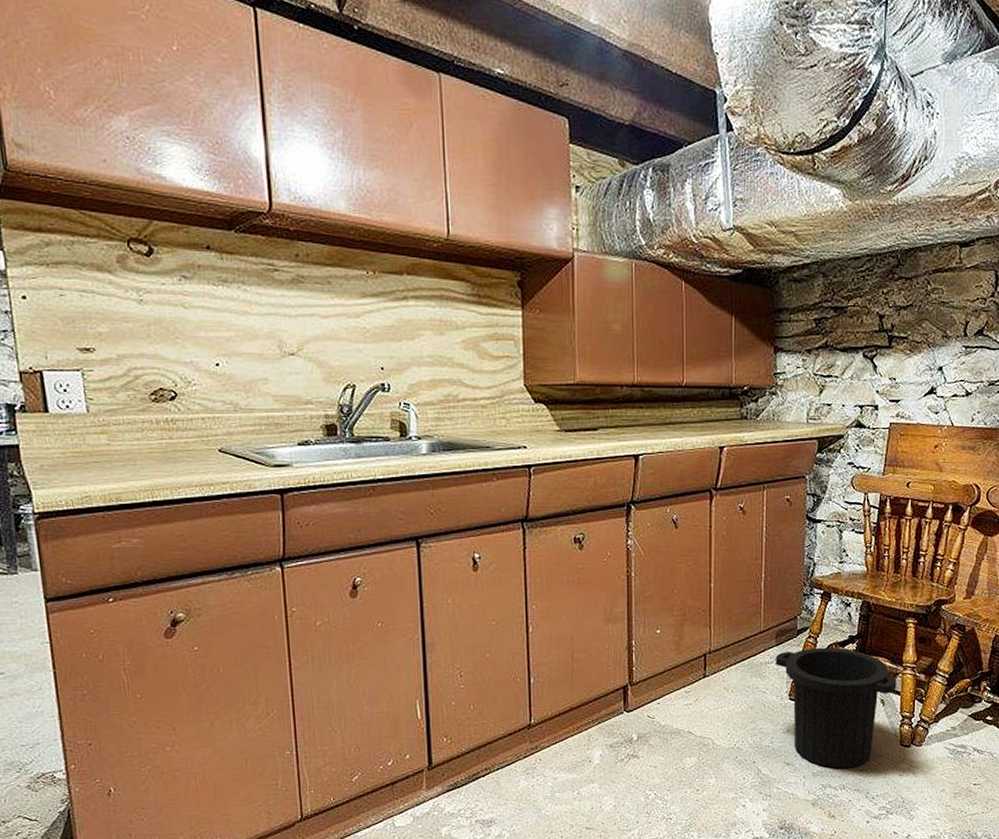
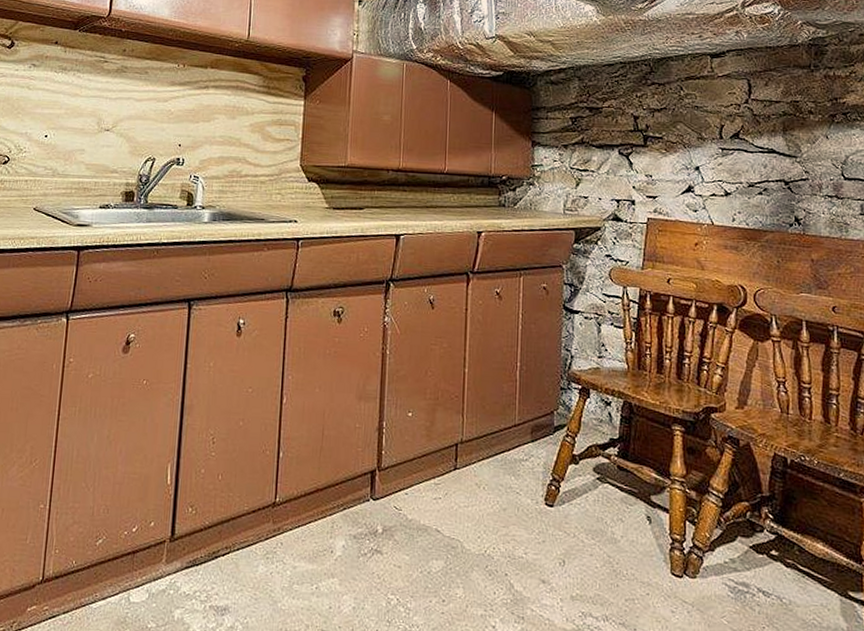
trash can: present [776,647,897,768] -> none [531,448,664,595]

